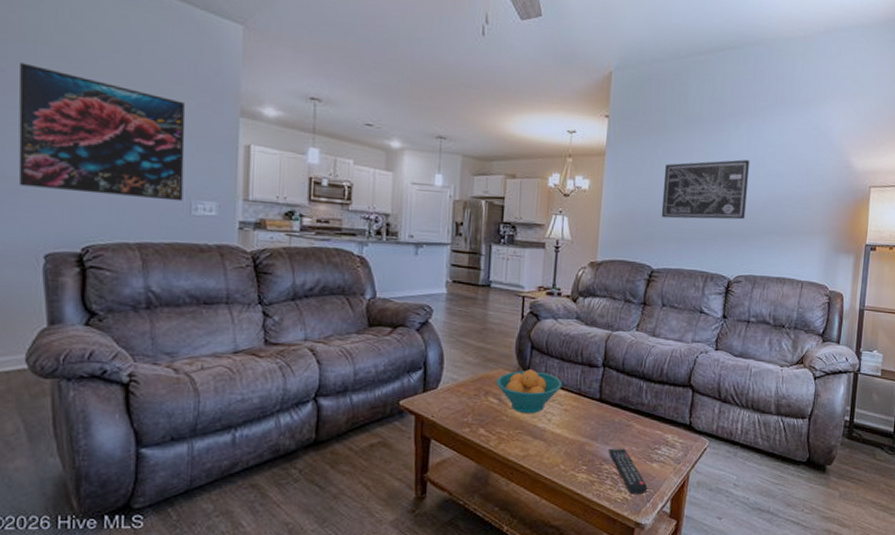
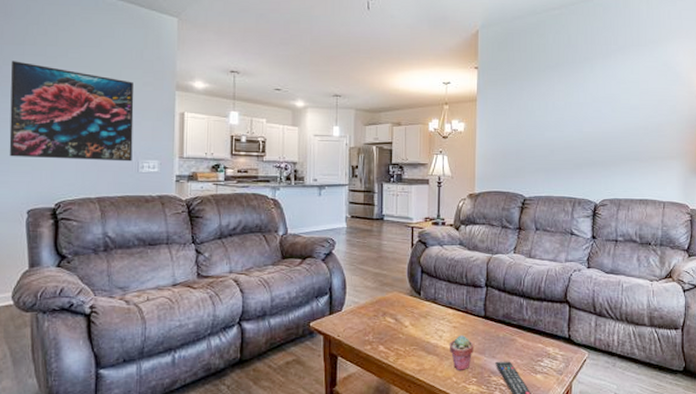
fruit bowl: present [496,369,563,414] -> none [392,291,451,332]
potted succulent: none [558,419,586,457] -> present [449,335,473,370]
wall art: present [661,159,750,220] -> none [529,97,607,152]

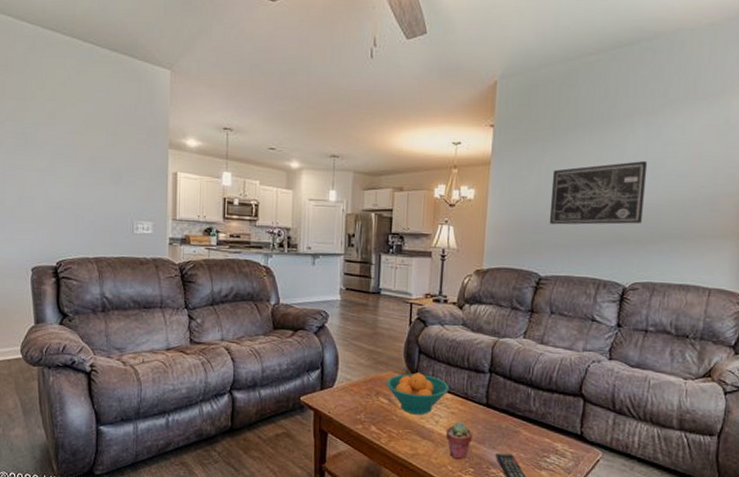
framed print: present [9,61,134,162] -> none [13,116,128,222]
fruit bowl: none [392,291,451,332] -> present [386,372,449,415]
wall art: none [529,97,607,152] -> present [549,161,648,225]

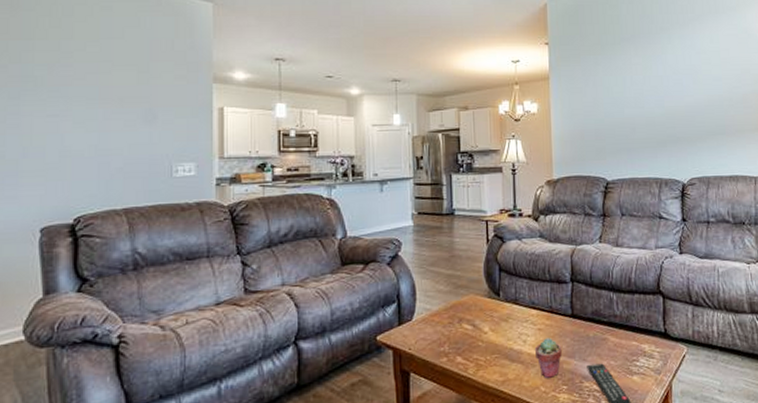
fruit bowl: present [386,372,449,415] -> none [468,292,534,338]
wall art: present [549,161,648,225] -> none [606,68,689,131]

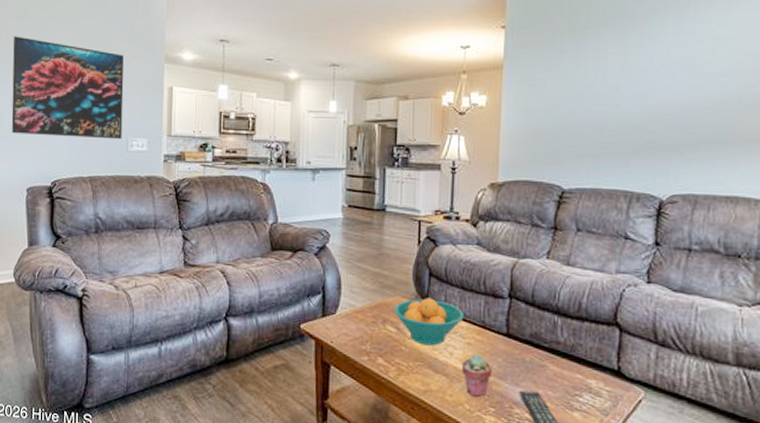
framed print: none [17,58,165,168] -> present [11,36,124,140]
fruit bowl: none [468,292,534,338] -> present [393,298,464,346]

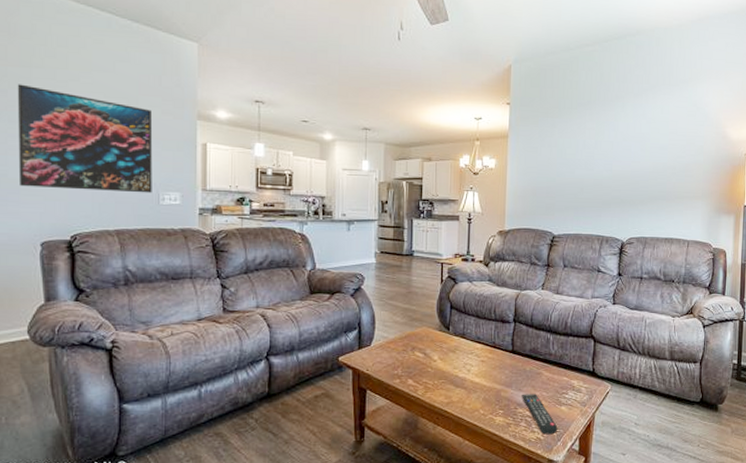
fruit bowl: present [393,298,464,346] -> none [421,327,479,366]
potted succulent: present [461,354,492,397] -> none [476,369,501,403]

